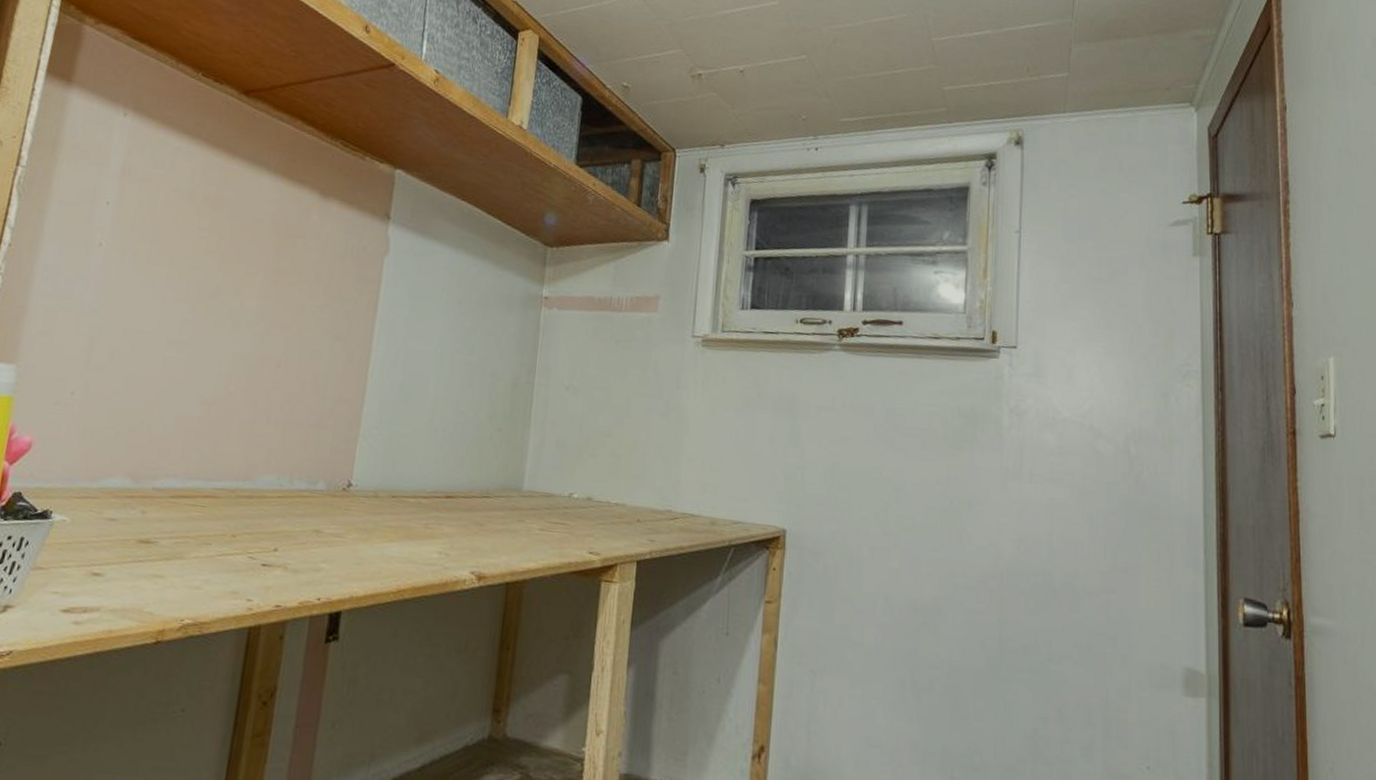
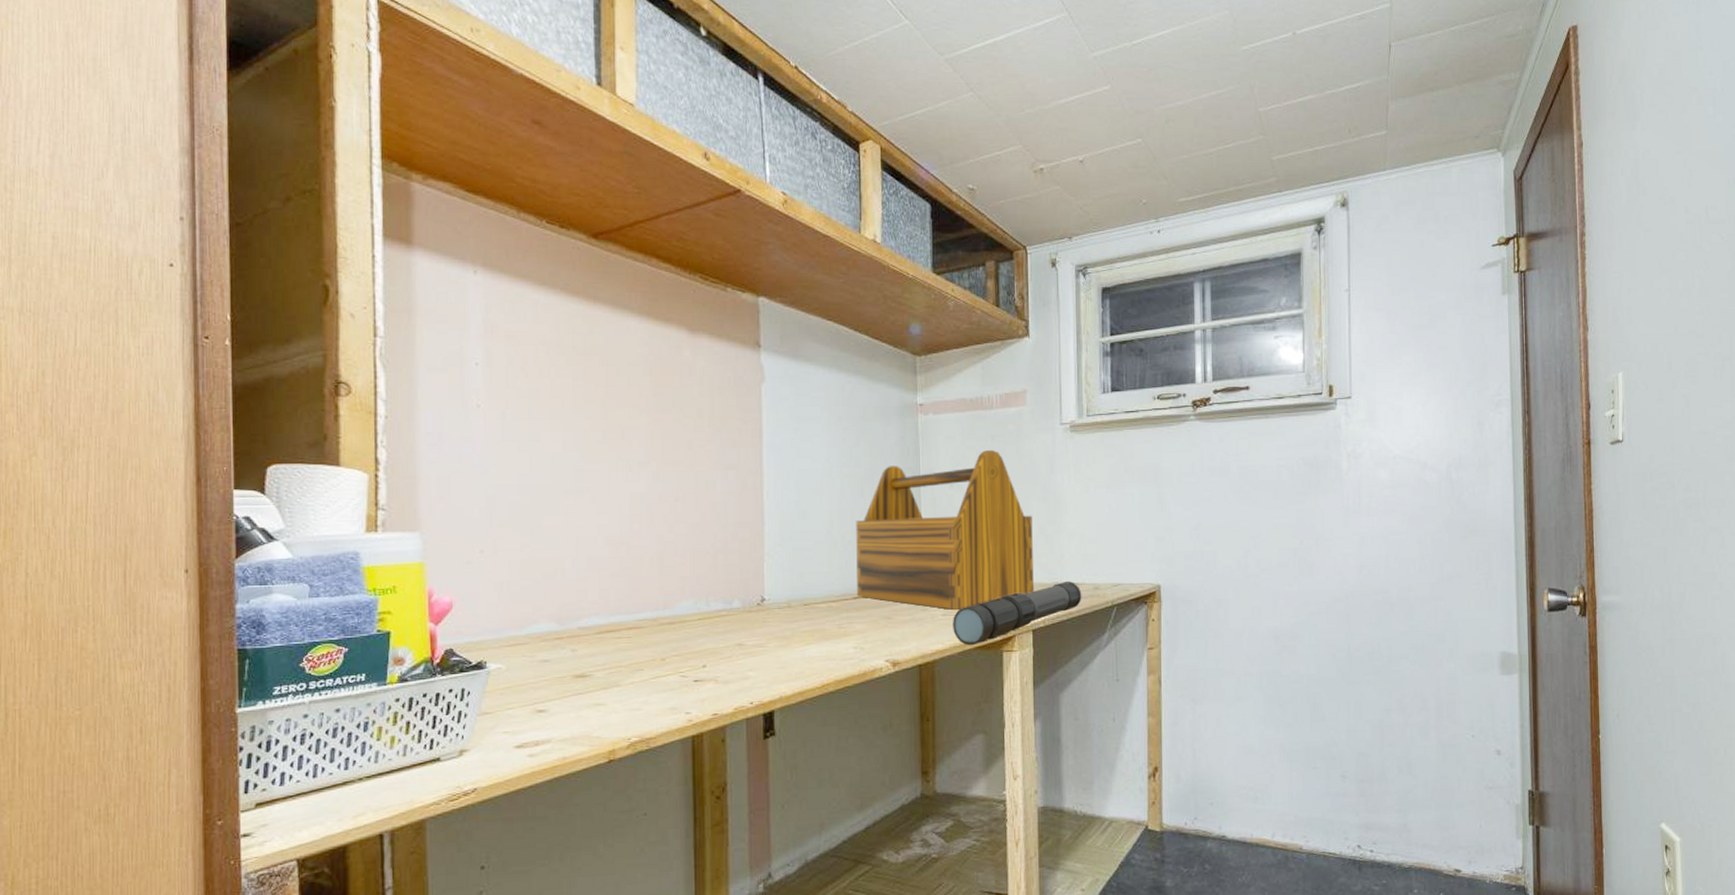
toolbox: none [450,354,651,527] -> present [856,449,1034,611]
flashlight: none [549,510,697,570] -> present [953,580,1082,646]

